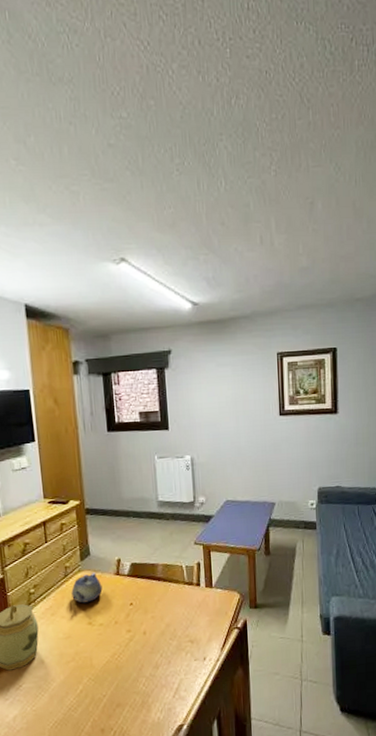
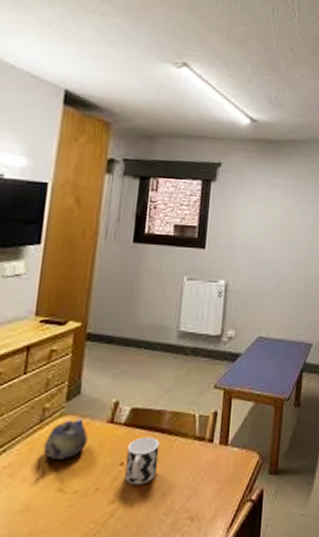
cup: none [133,583,159,619] -> present [125,436,160,485]

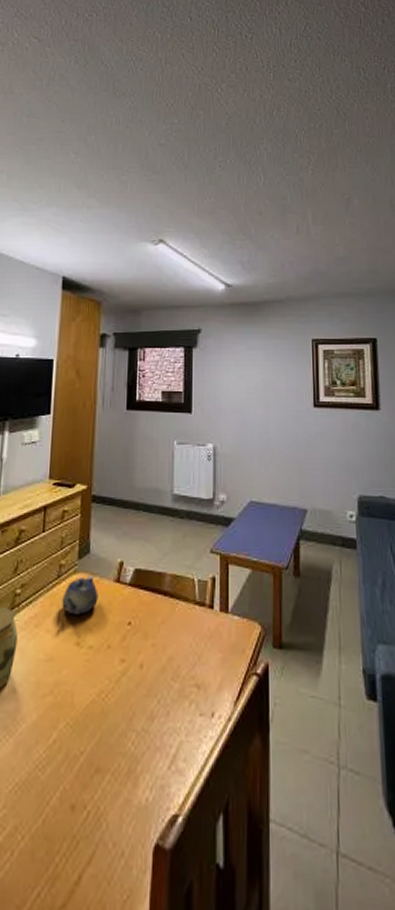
cup: present [125,436,160,485] -> none [133,598,163,646]

